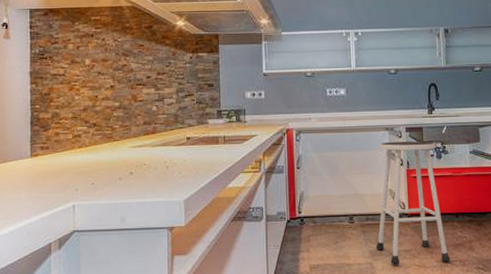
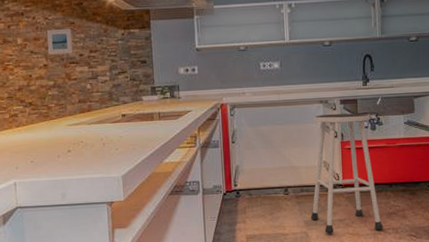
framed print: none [115,50,141,76] -> present [46,28,73,55]

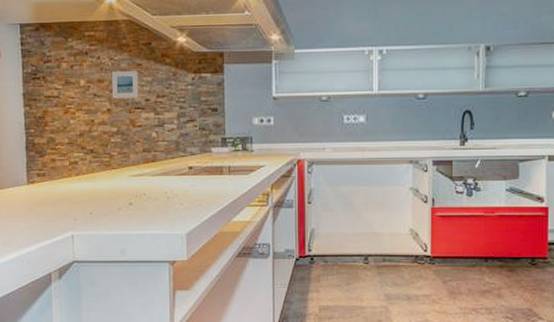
stool: present [310,113,384,234] -> none [392,176,475,310]

